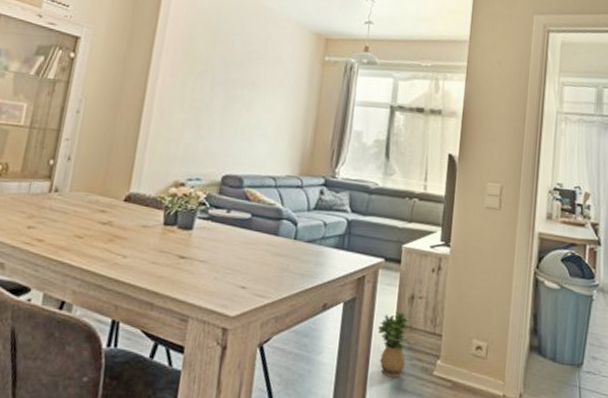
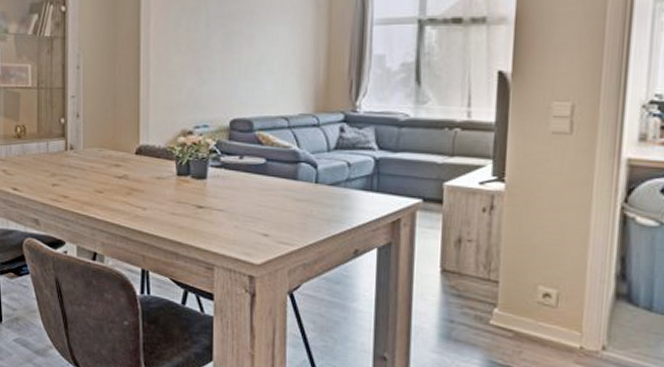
potted plant: present [377,311,408,378] -> none [419,256,456,327]

